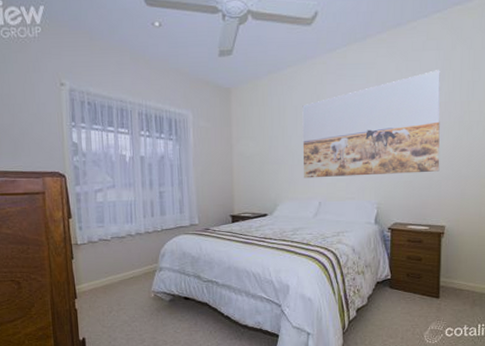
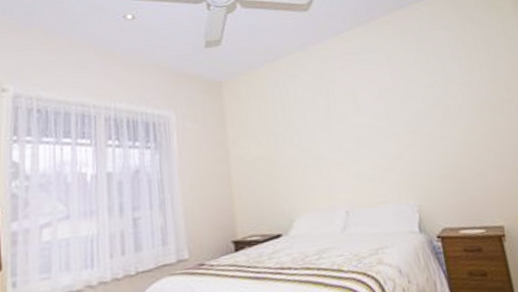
wall art: present [302,70,441,179] -> none [309,49,481,183]

